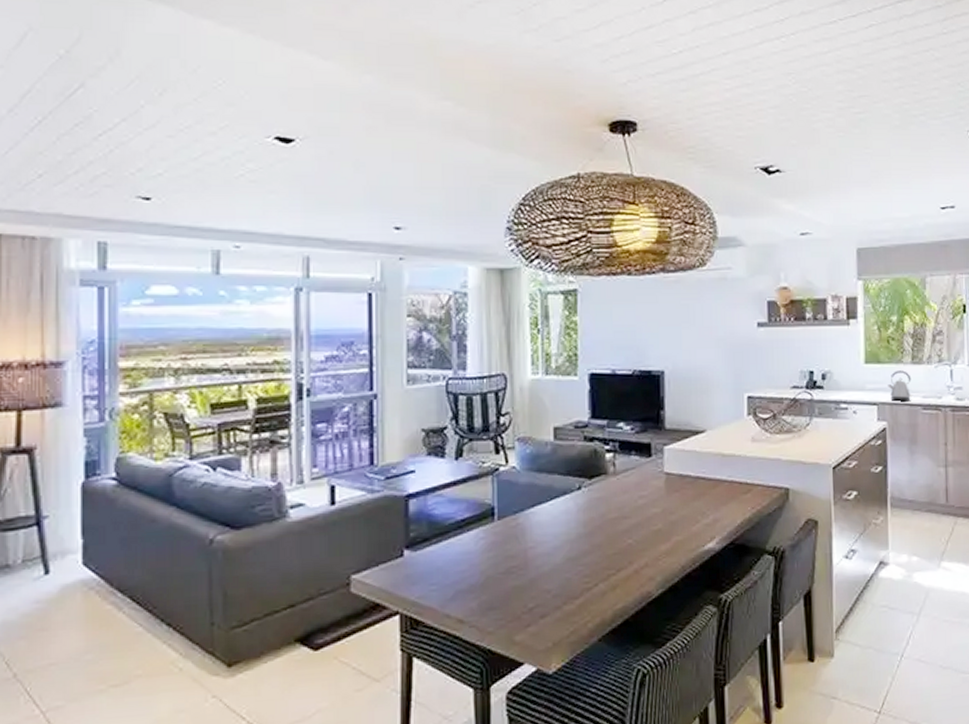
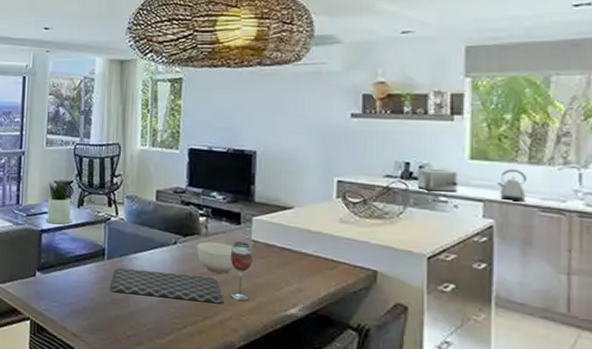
planter: none [412,428,450,485] -> present [45,181,73,225]
placemat: none [503,521,637,559] -> present [110,267,223,304]
bowl: none [604,479,648,516] -> present [196,241,235,274]
wineglass: none [642,476,666,543] -> present [230,241,253,301]
toaster: none [820,375,856,400] -> present [417,167,459,193]

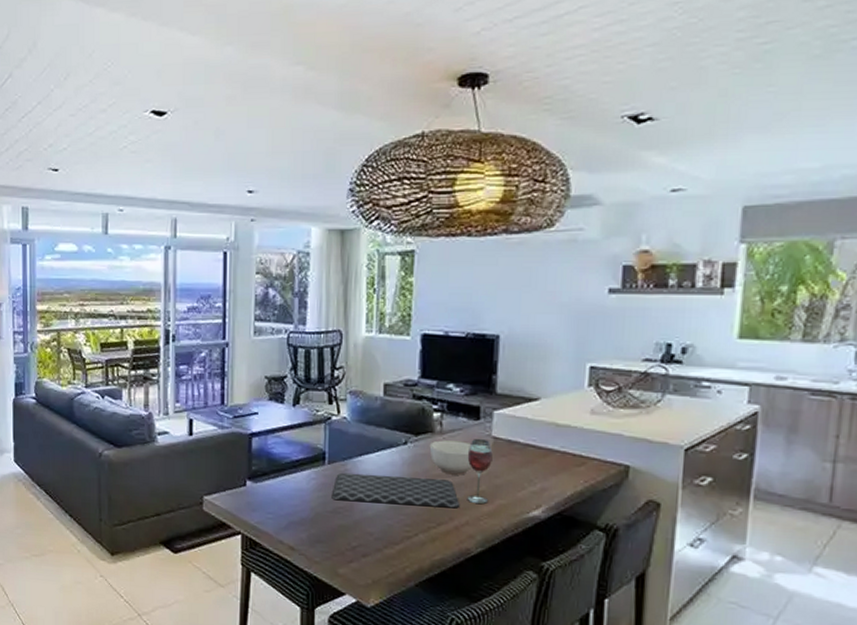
planter: present [45,181,73,225] -> none [256,376,288,427]
toaster: present [417,167,459,193] -> none [678,349,725,377]
kettle: present [497,169,529,202] -> none [765,348,800,385]

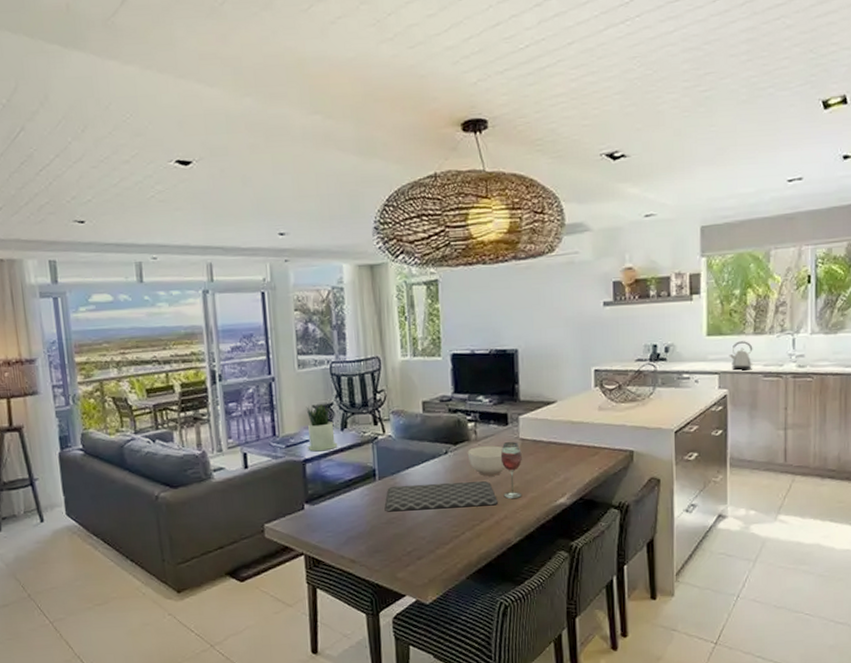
planter: none [256,376,288,427] -> present [306,404,338,452]
kettle: none [765,348,800,385] -> present [729,341,755,371]

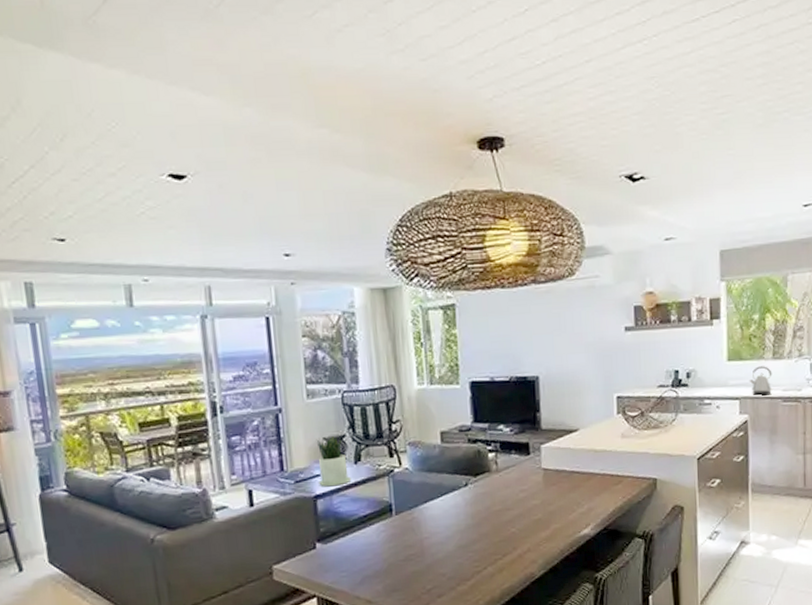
placemat: present [384,481,498,512] -> none [402,513,520,549]
bowl: present [467,445,506,476] -> none [488,476,528,508]
wineglass: present [500,442,522,499] -> none [522,472,545,531]

